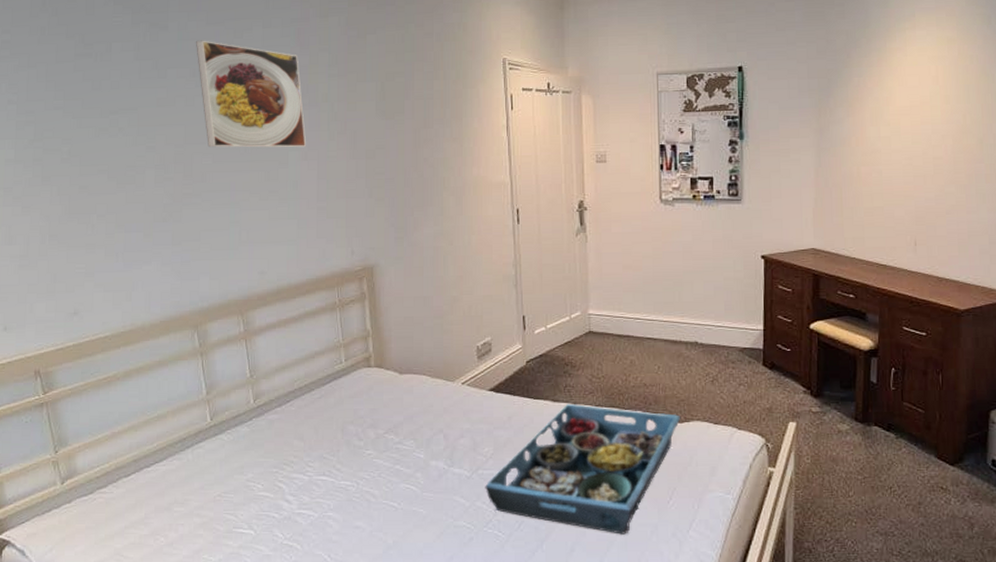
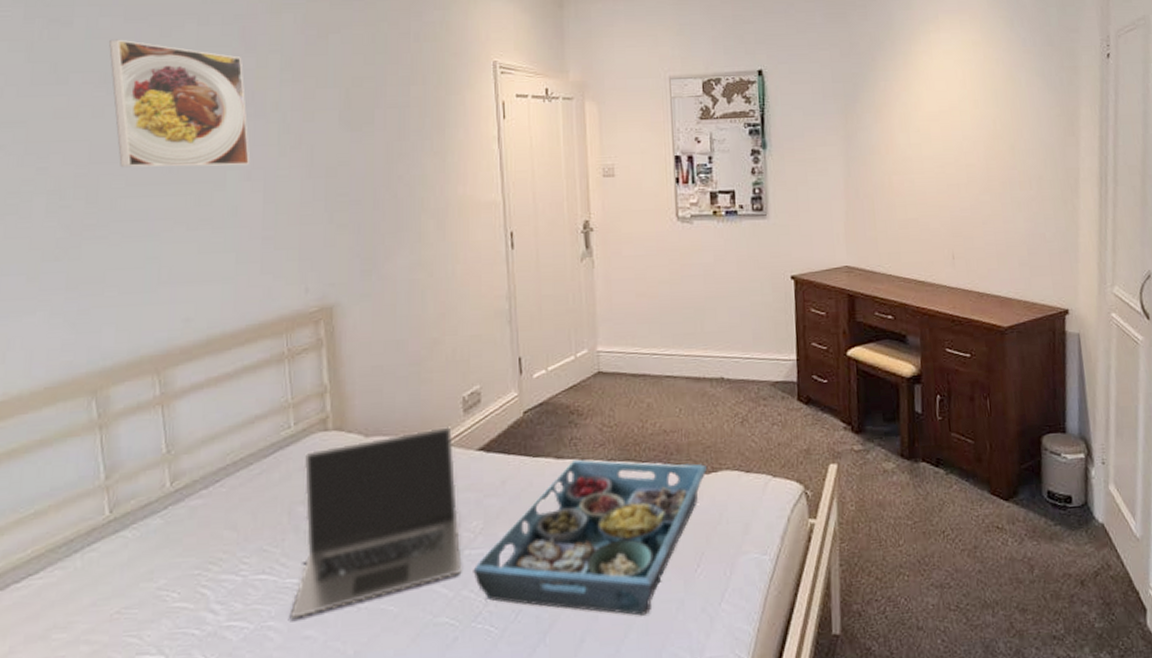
laptop: none [344,369,476,512] -> present [289,425,462,619]

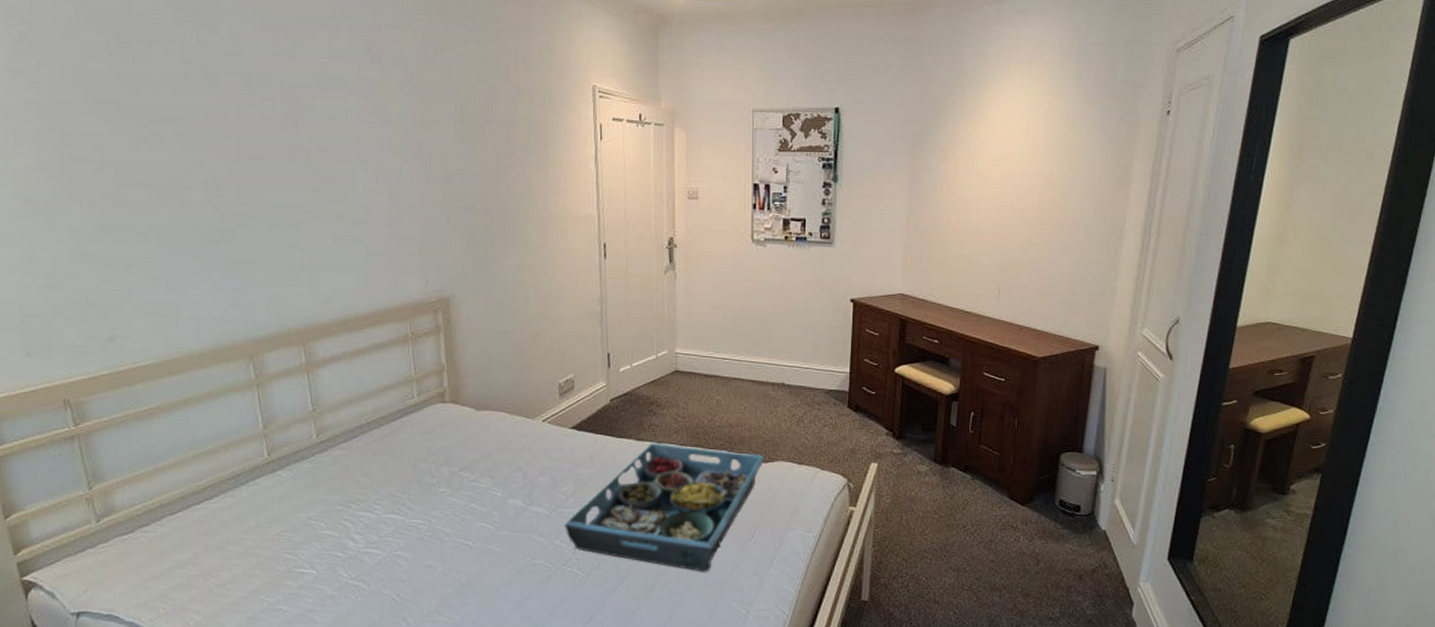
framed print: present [109,39,251,168] -> none [251,46,377,169]
laptop: present [289,425,462,619] -> none [415,406,555,551]

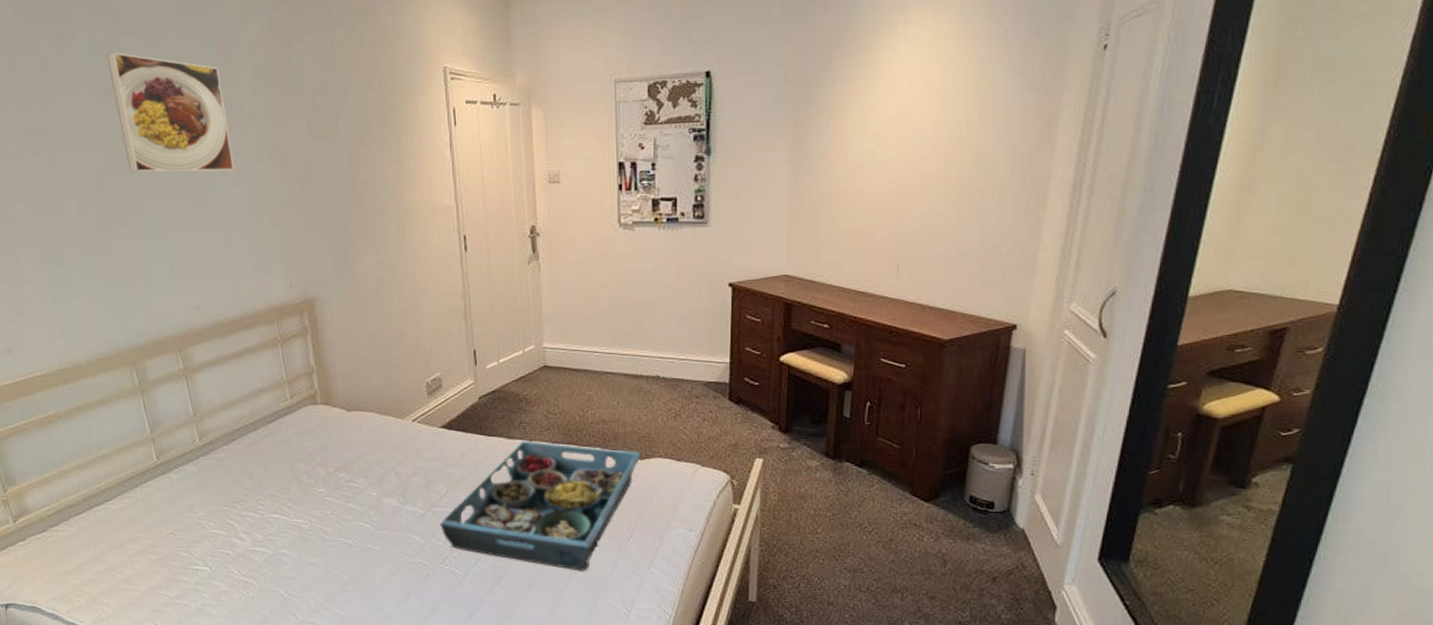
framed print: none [251,46,377,169] -> present [107,52,235,173]

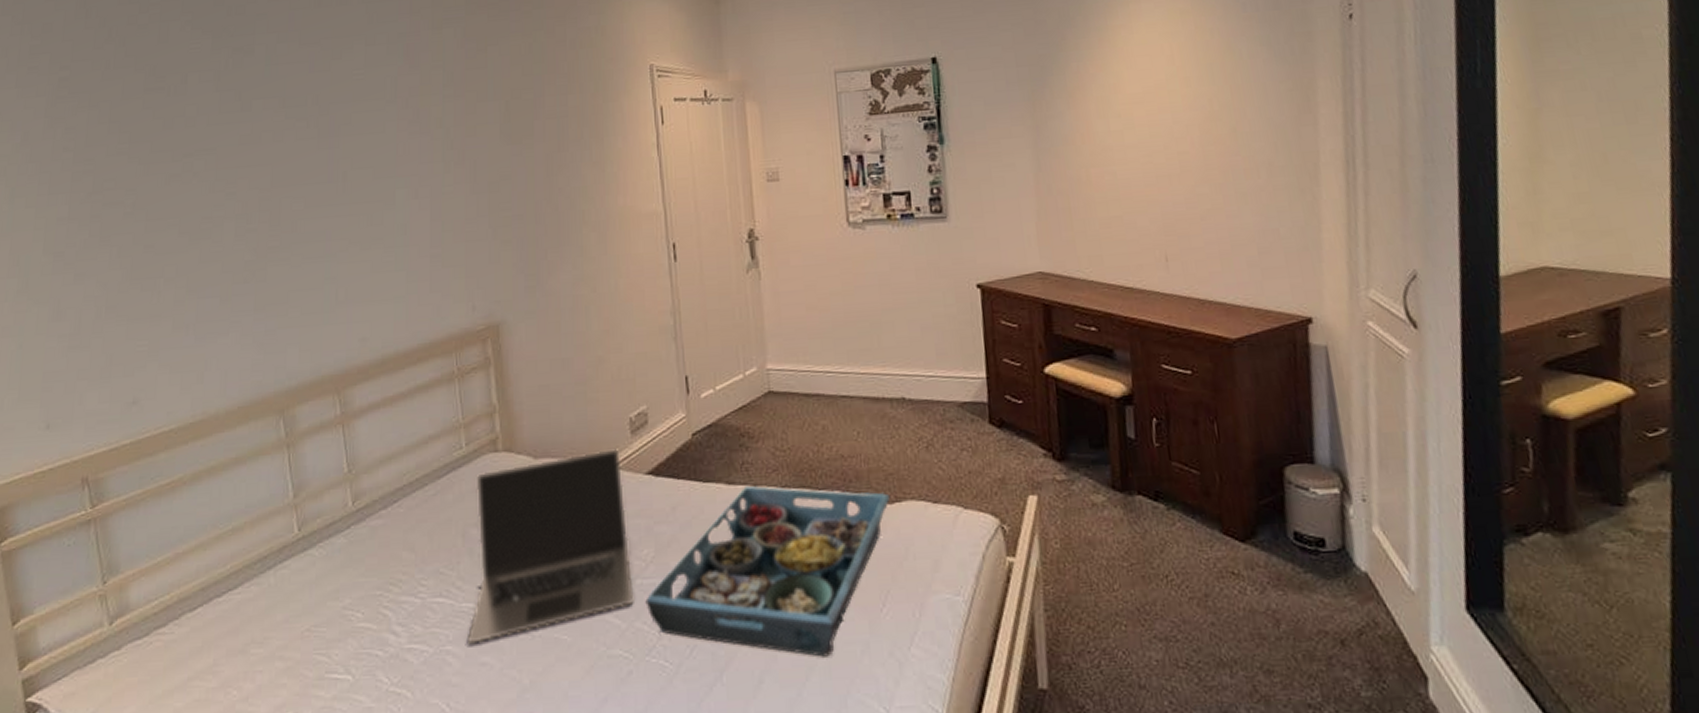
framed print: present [107,52,235,173] -> none [286,64,417,190]
laptop: none [298,405,431,549] -> present [466,447,634,644]

